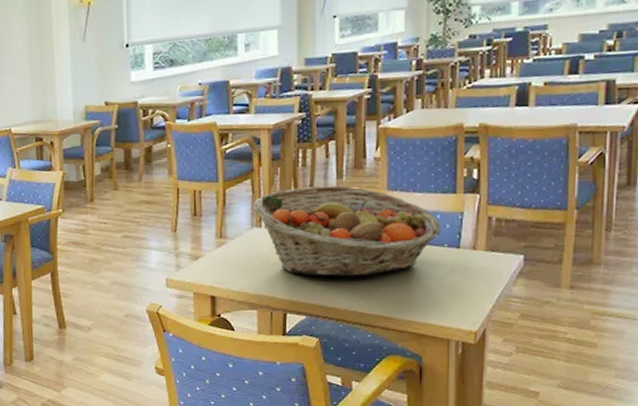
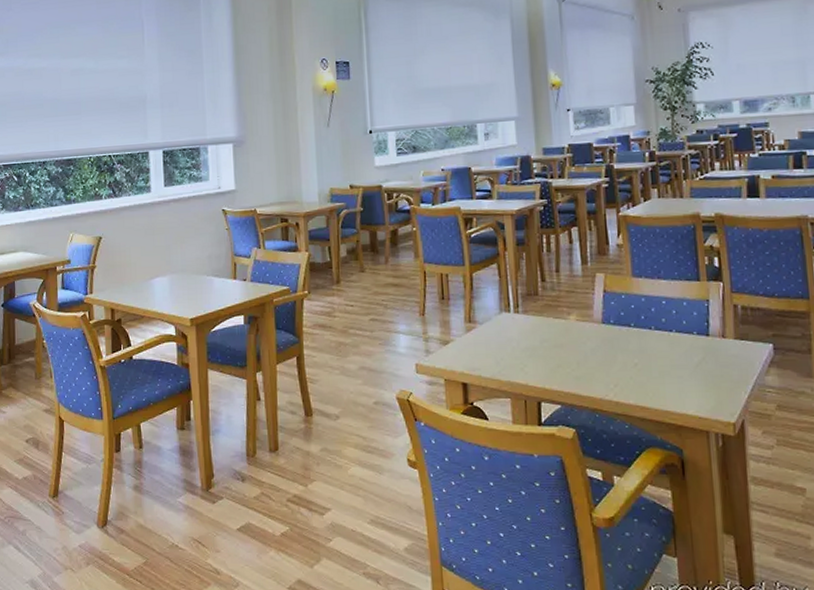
fruit basket: present [252,185,442,277] -> none [500,271,690,364]

